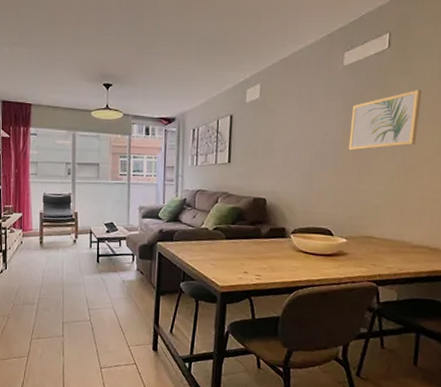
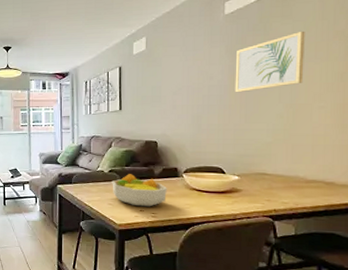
fruit bowl: none [216,232,273,269] -> present [112,174,167,207]

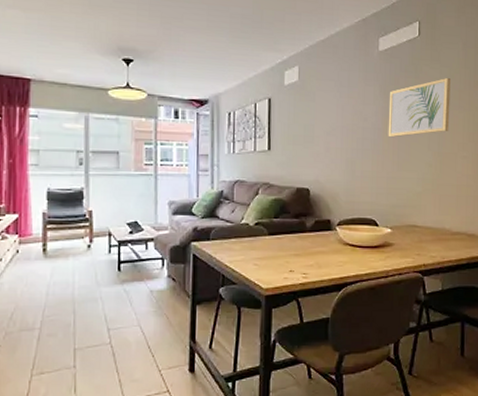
fruit bowl: present [112,174,167,207] -> none [258,227,319,266]

